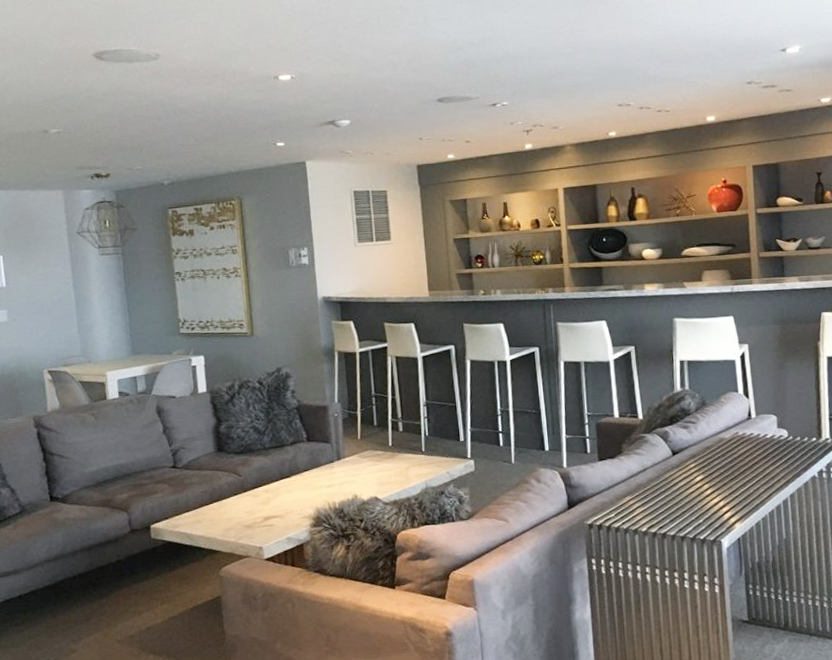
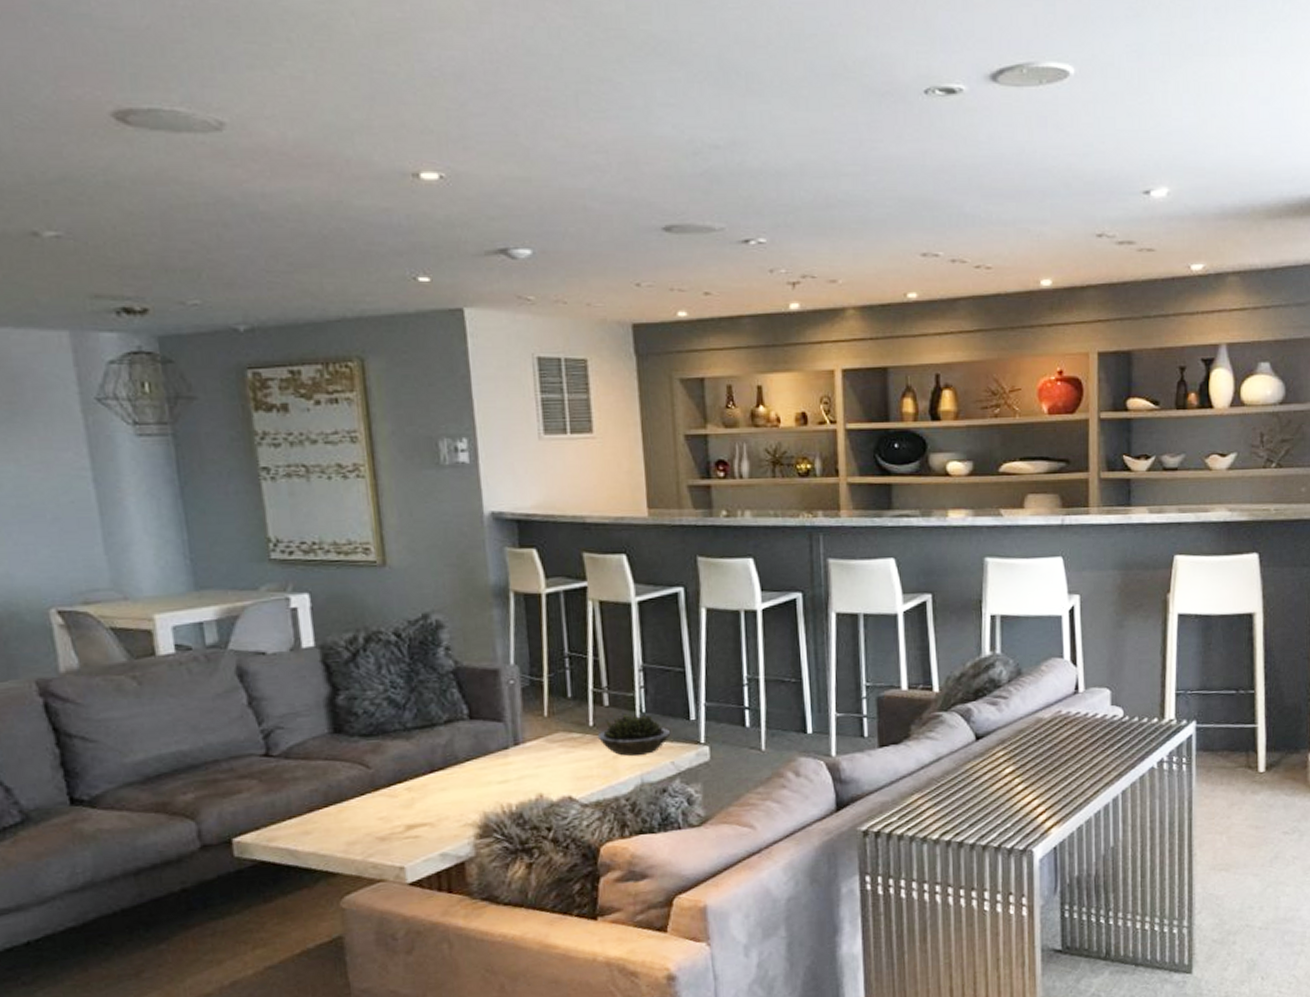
succulent plant: none [394,437,447,468] -> present [597,714,671,756]

